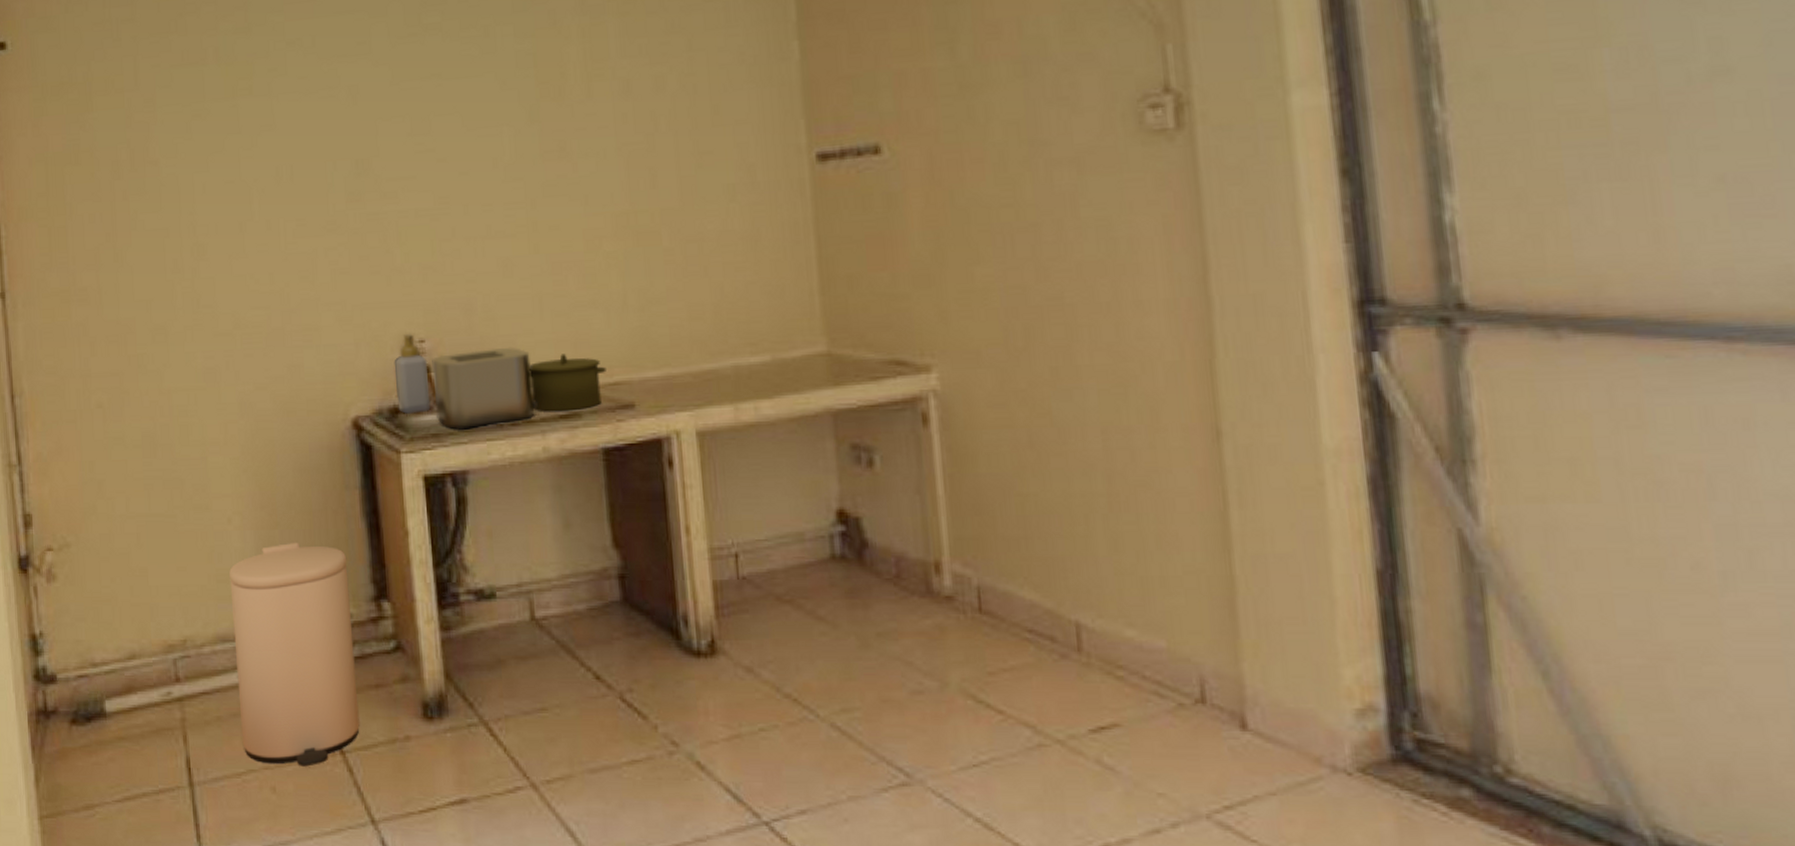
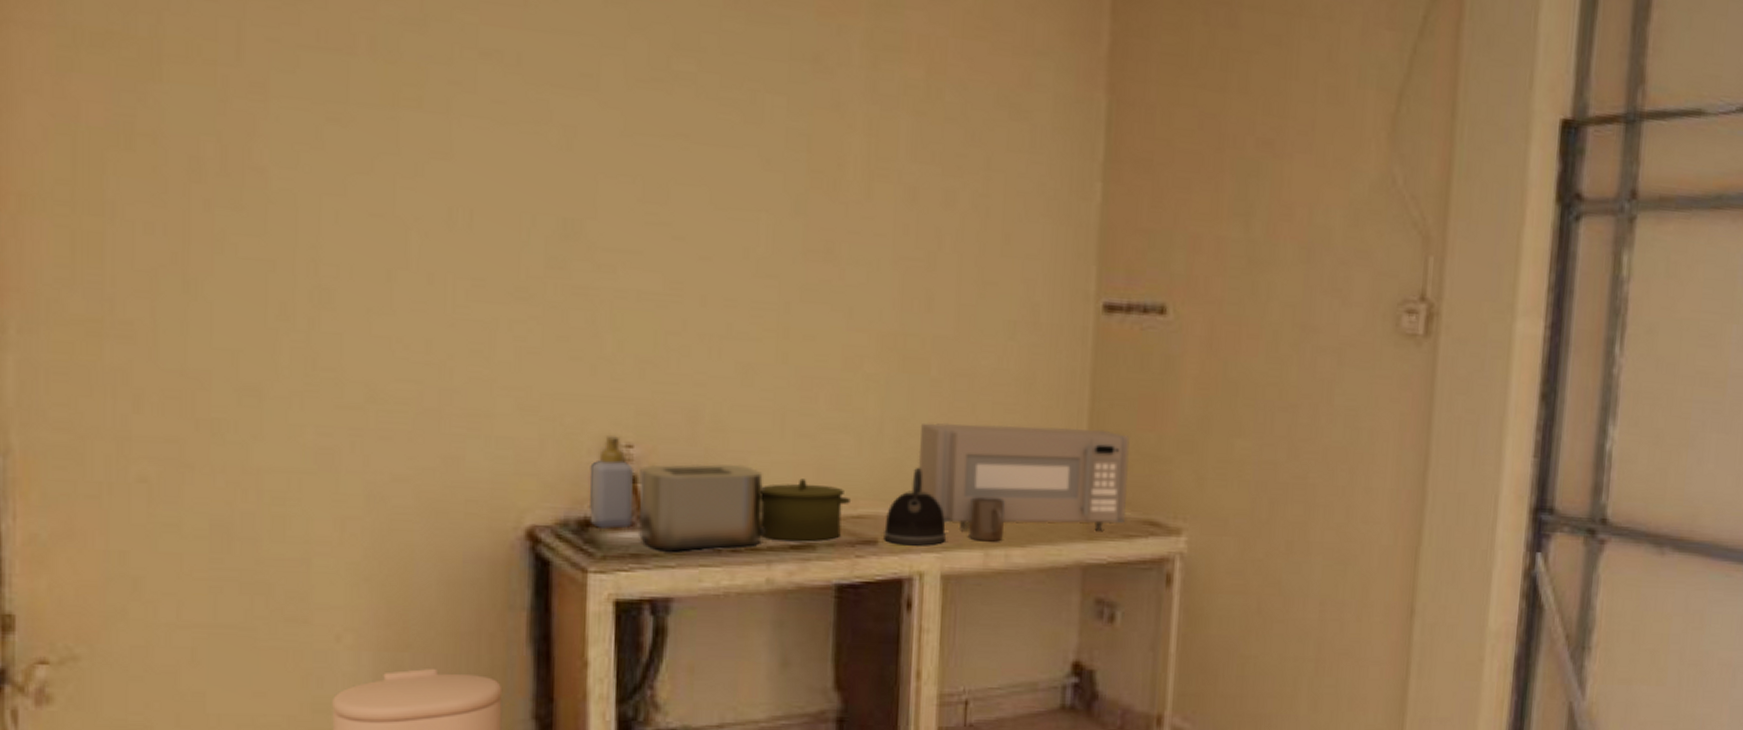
kettle: none [638,331,697,407] -> present [882,467,947,547]
microwave: none [660,275,869,387] -> present [918,422,1130,531]
mug: none [714,352,750,397] -> present [969,496,1005,542]

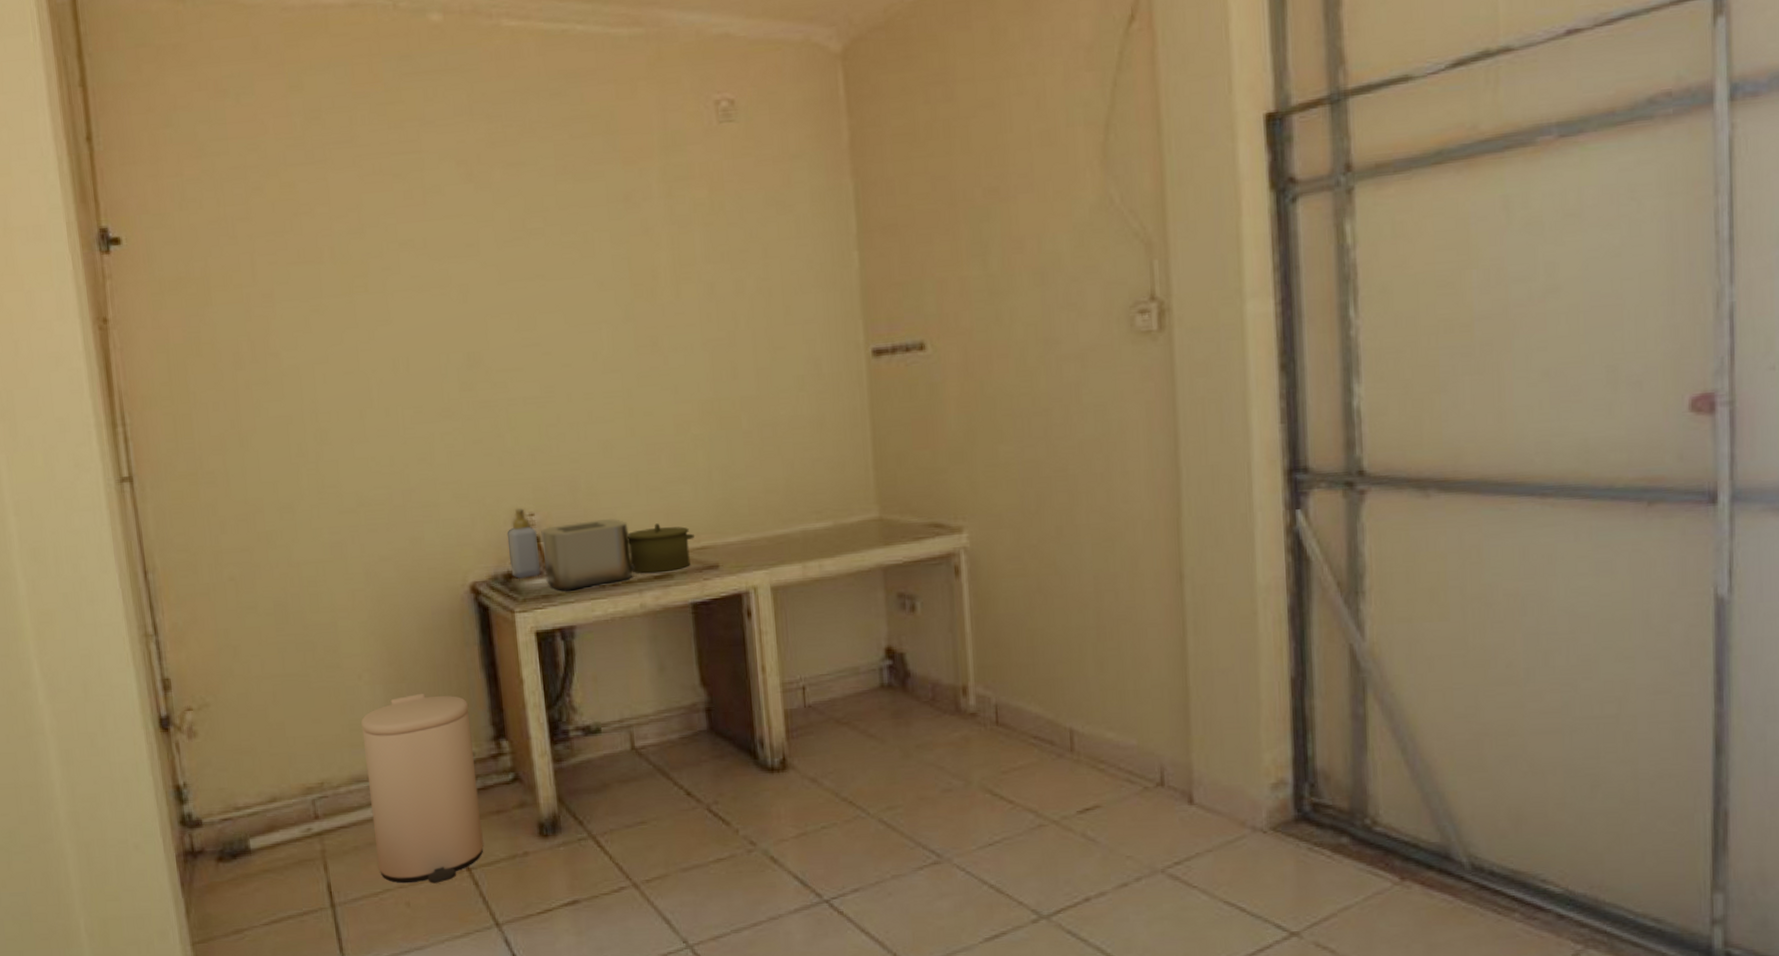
kettle: present [882,467,947,547] -> none [721,503,771,567]
microwave: present [918,422,1130,531] -> none [740,453,913,549]
mug: present [969,496,1005,542] -> none [786,519,815,557]

